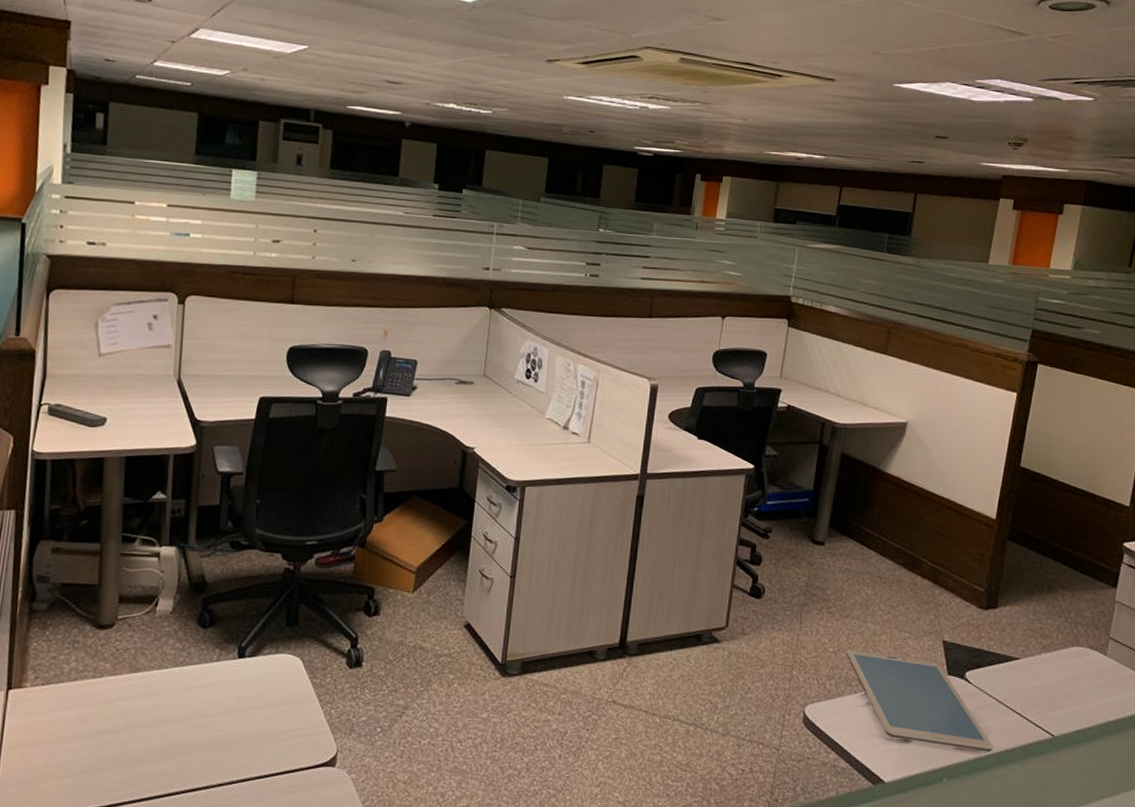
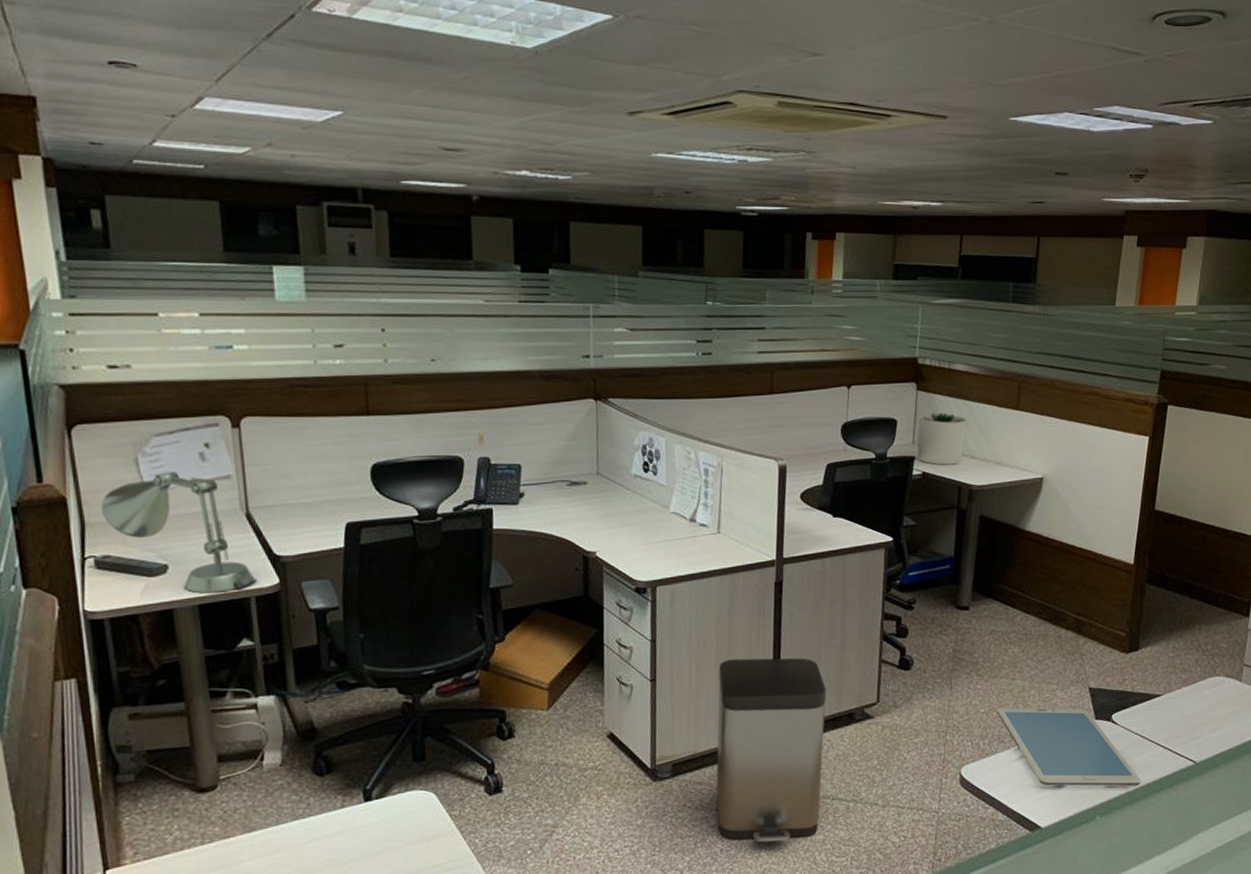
desk lamp: none [61,336,178,448] -> present [100,471,257,594]
pedal bin: none [559,565,677,757] -> present [716,658,827,843]
planter: none [784,349,834,401] -> present [917,412,967,465]

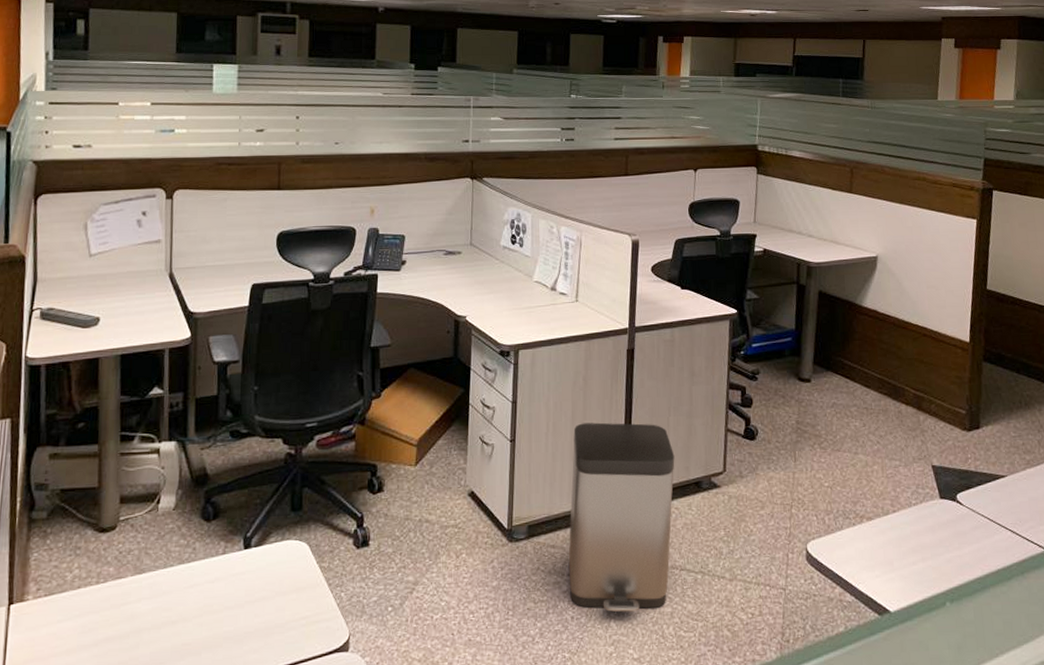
desk lamp: present [100,471,257,594] -> none [51,235,172,345]
planter: present [917,412,967,465] -> none [758,194,804,243]
tablet: present [997,707,1141,787] -> none [841,482,991,572]

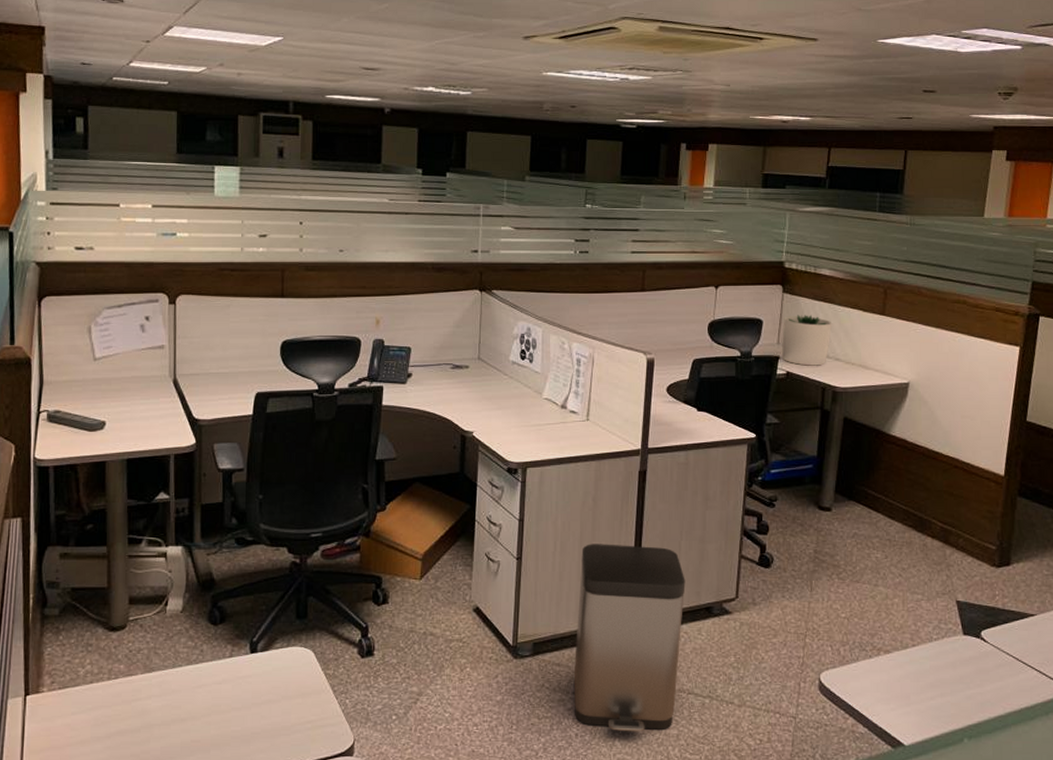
planter: none [758,194,804,243] -> present [782,315,831,366]

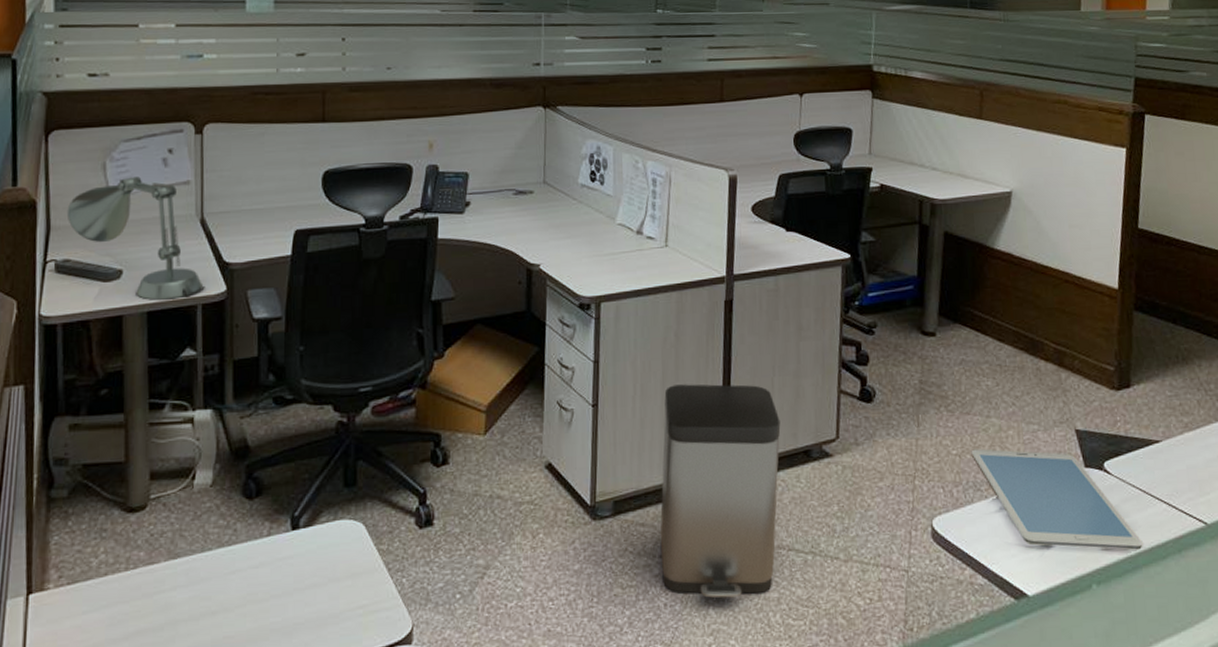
desk lamp: none [57,340,177,449] -> present [66,176,205,300]
planter: present [782,315,831,366] -> none [873,121,926,177]
tablet: none [858,614,1013,710] -> present [971,449,1143,551]

